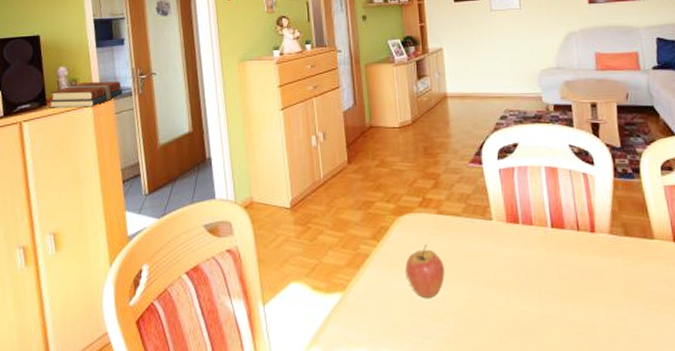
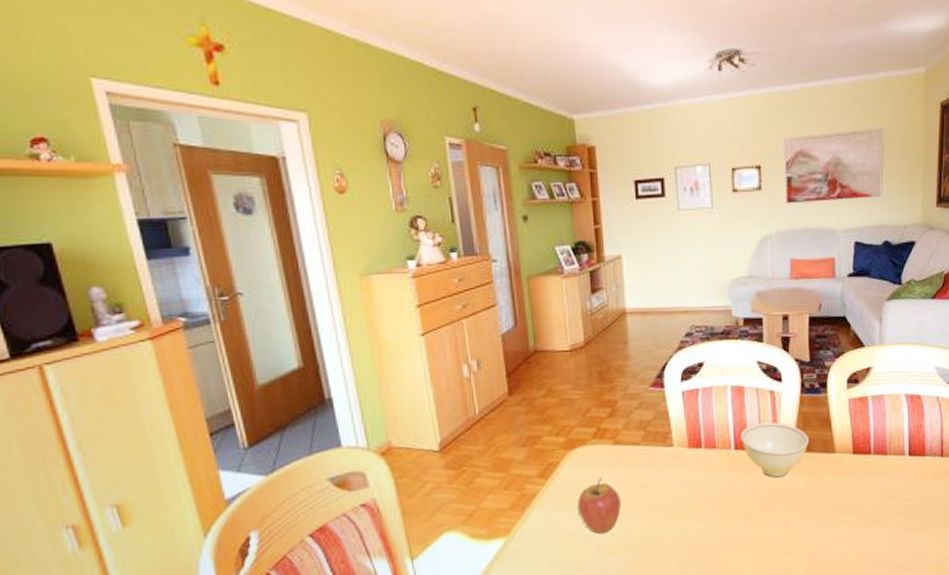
books: present [49,81,123,108] -> none [82,305,196,345]
bowl: none [556,204,627,260] -> present [740,422,810,478]

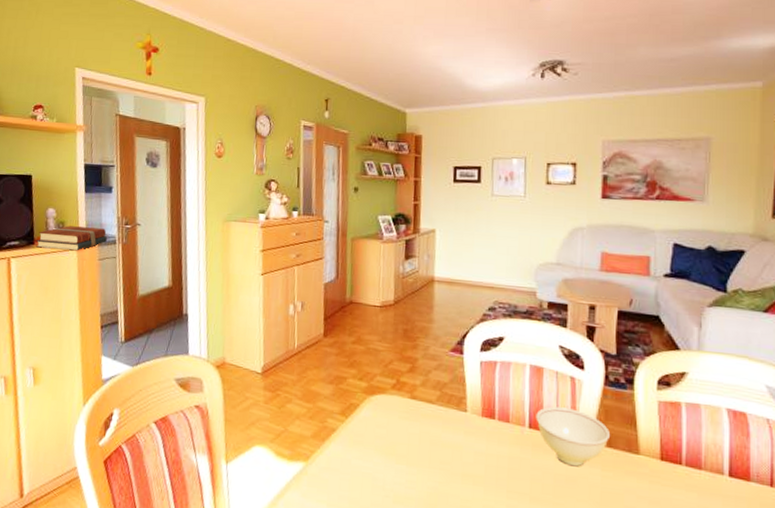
books: none [82,305,196,345] -> present [36,226,107,251]
fruit: present [578,477,621,534] -> none [371,426,411,480]

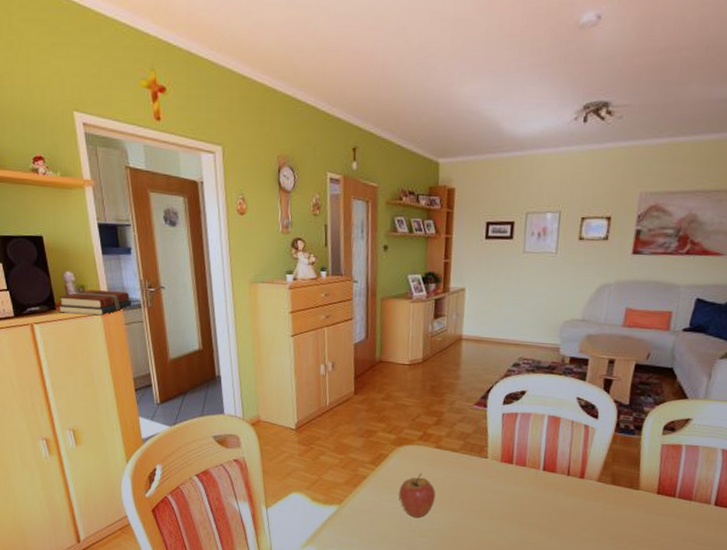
fruit: none [371,426,411,480] -> present [399,473,436,518]
bowl: present [536,406,611,467] -> none [550,451,616,502]

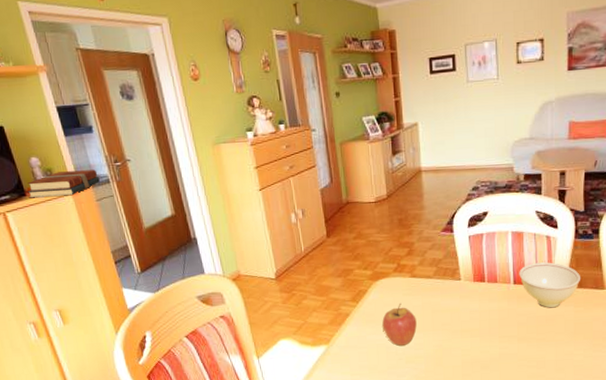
bowl: none [550,451,616,502] -> present [519,262,581,308]

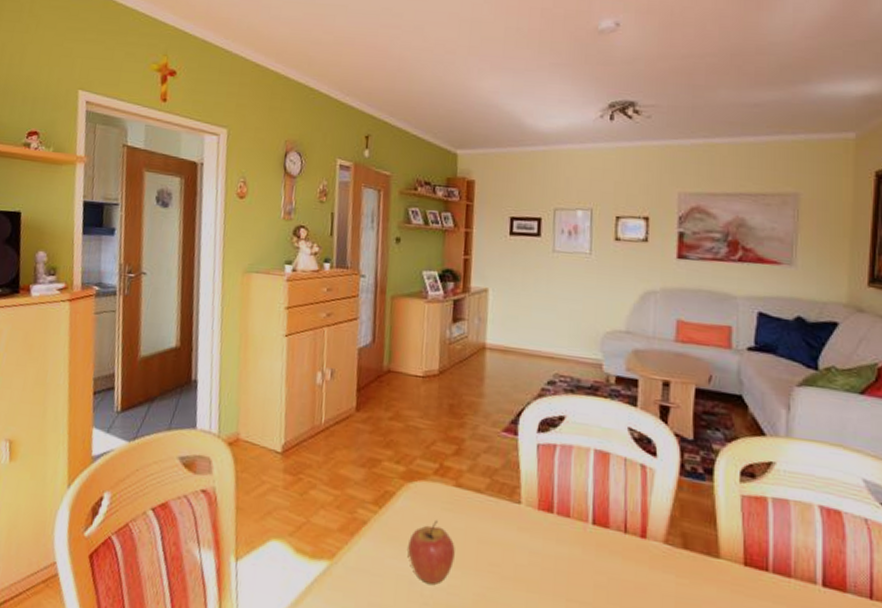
books: present [28,169,100,198] -> none [21,272,106,303]
bowl: present [519,262,581,308] -> none [600,499,687,572]

